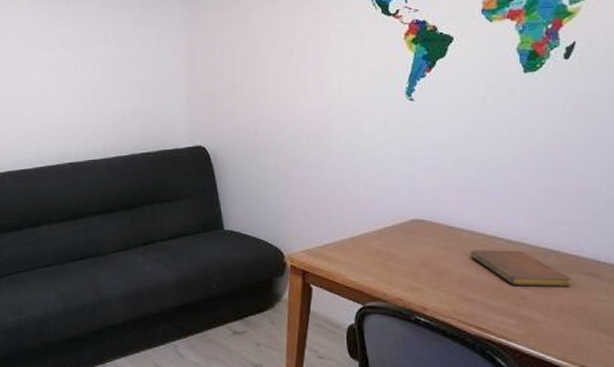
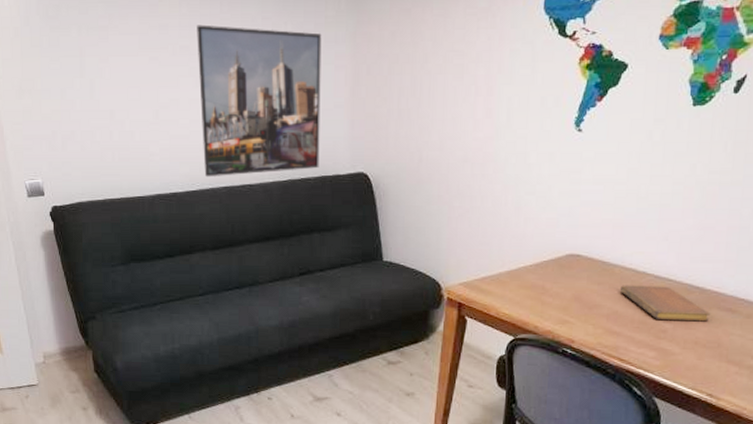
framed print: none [45,20,159,155] -> present [197,24,322,177]

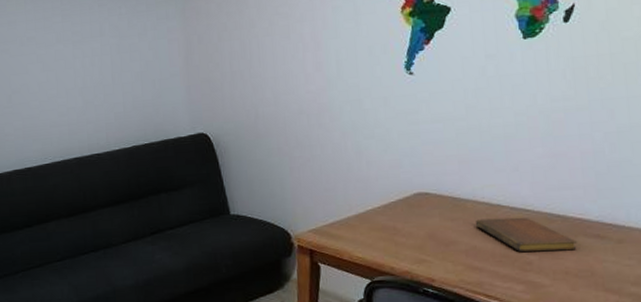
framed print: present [197,24,322,177] -> none [41,12,161,151]

